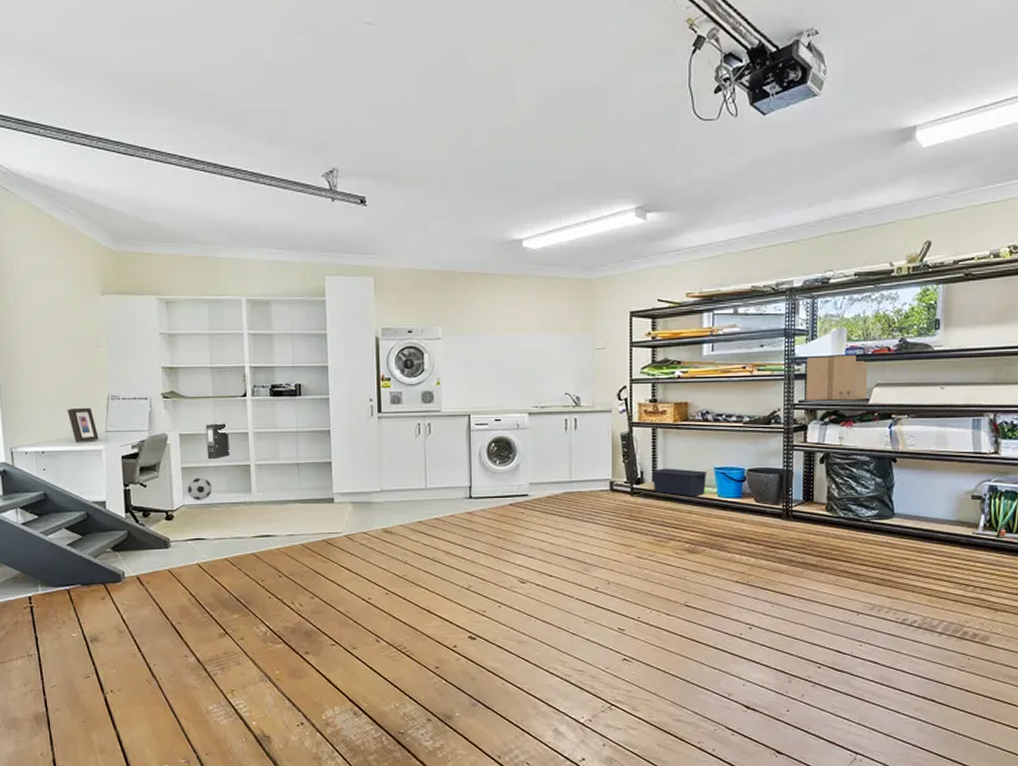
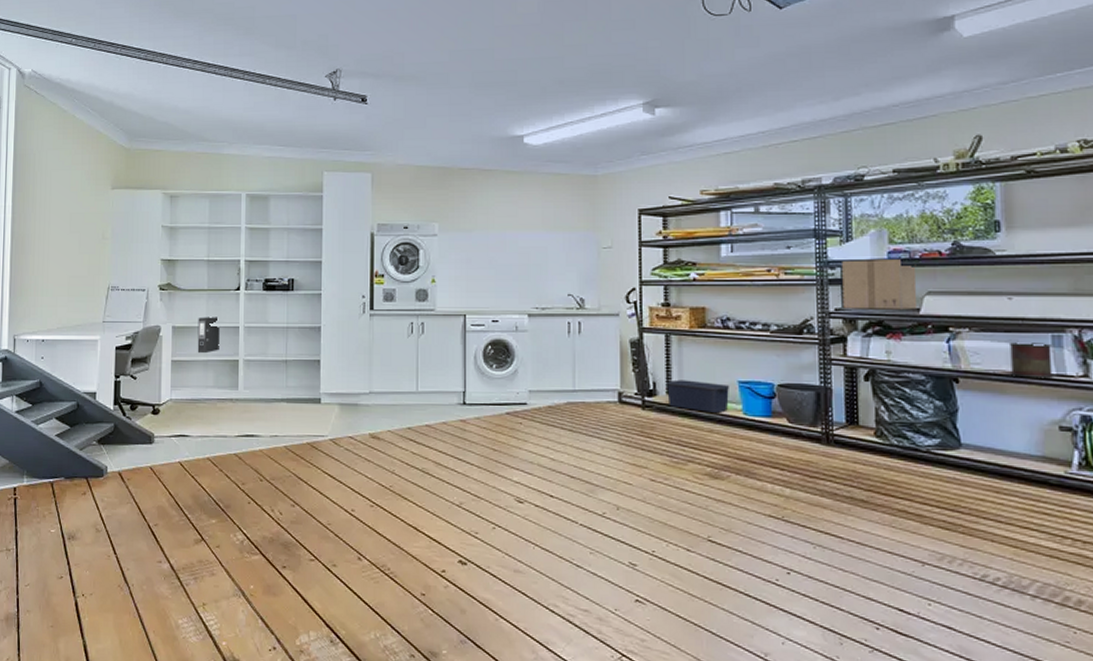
picture frame: present [67,407,99,444] -> none [70,297,96,333]
soccer ball: present [186,477,213,500] -> none [174,371,200,395]
paint can: none [938,426,972,456] -> present [1010,342,1053,379]

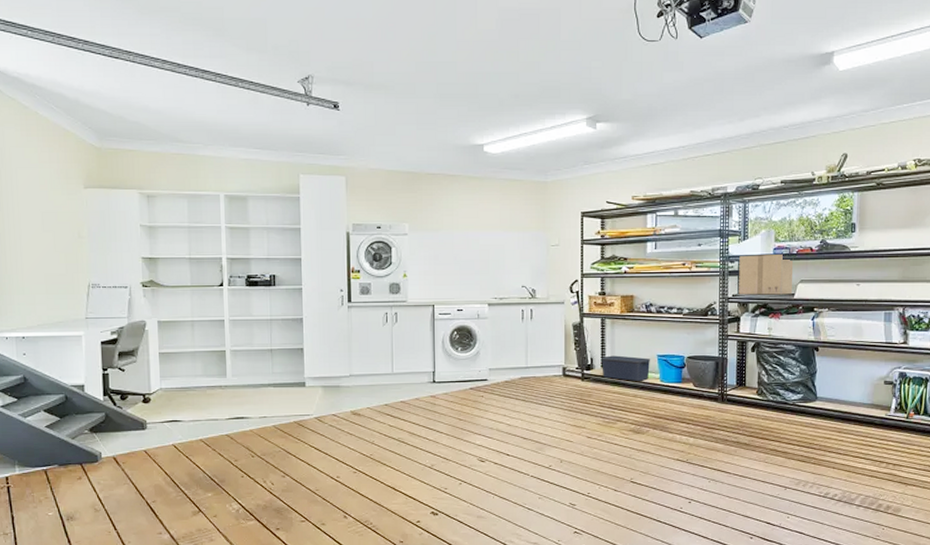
binder: present [197,317,220,354] -> none [183,311,206,346]
paint can: present [1010,342,1053,379] -> none [855,319,884,346]

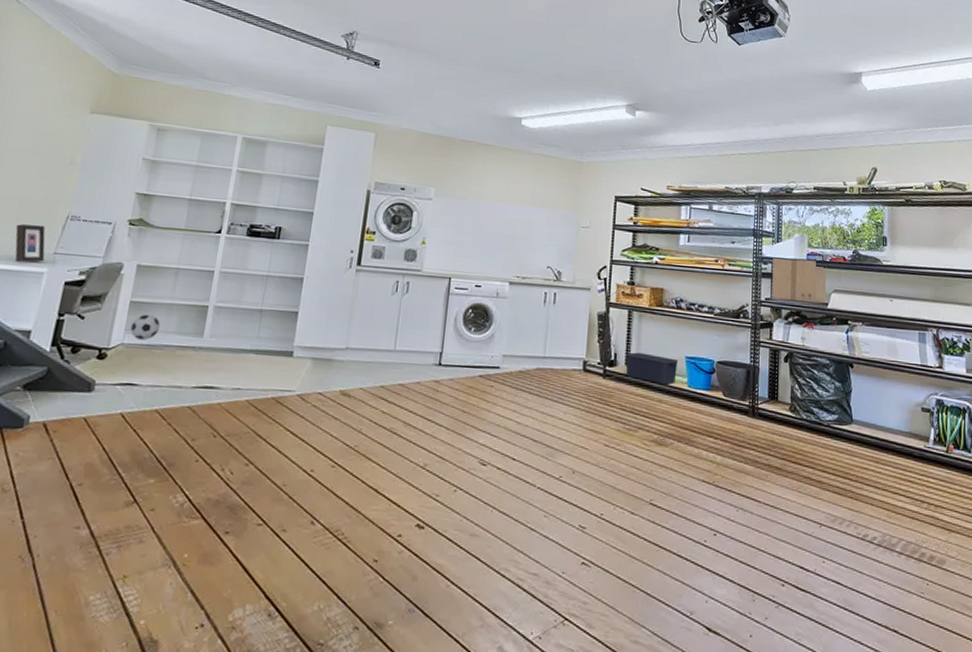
picture frame: none [49,294,79,329] -> present [15,224,46,263]
soccer ball: none [163,362,189,384] -> present [129,314,161,340]

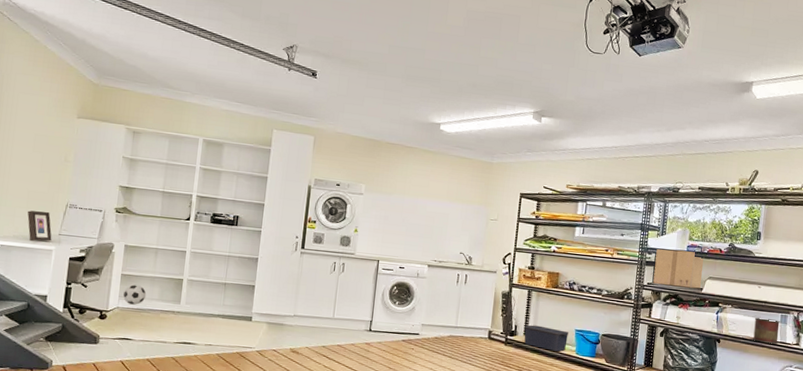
paint can: none [890,336,918,368] -> present [753,317,780,344]

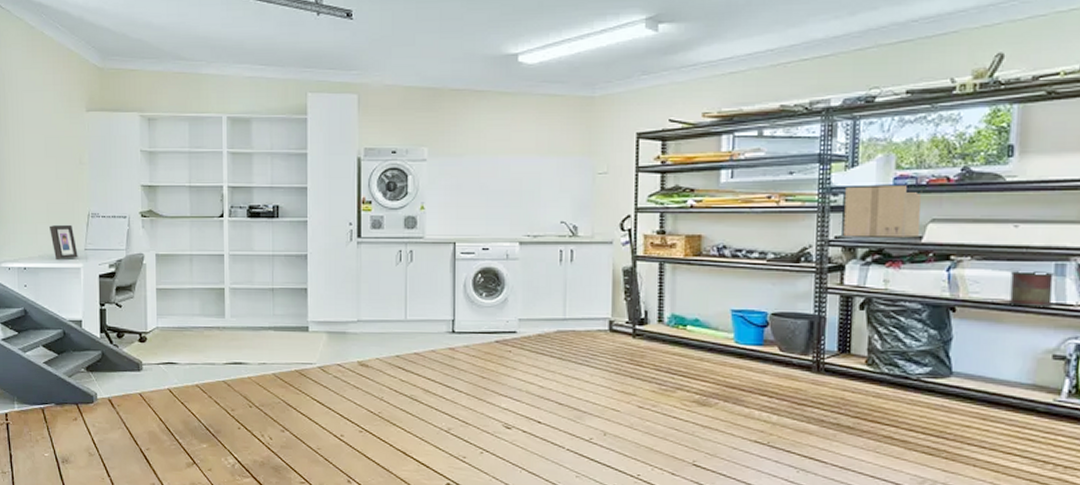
soccer ball: present [122,284,147,305] -> none [160,299,187,323]
storage container: present [524,325,568,352] -> none [658,308,722,341]

